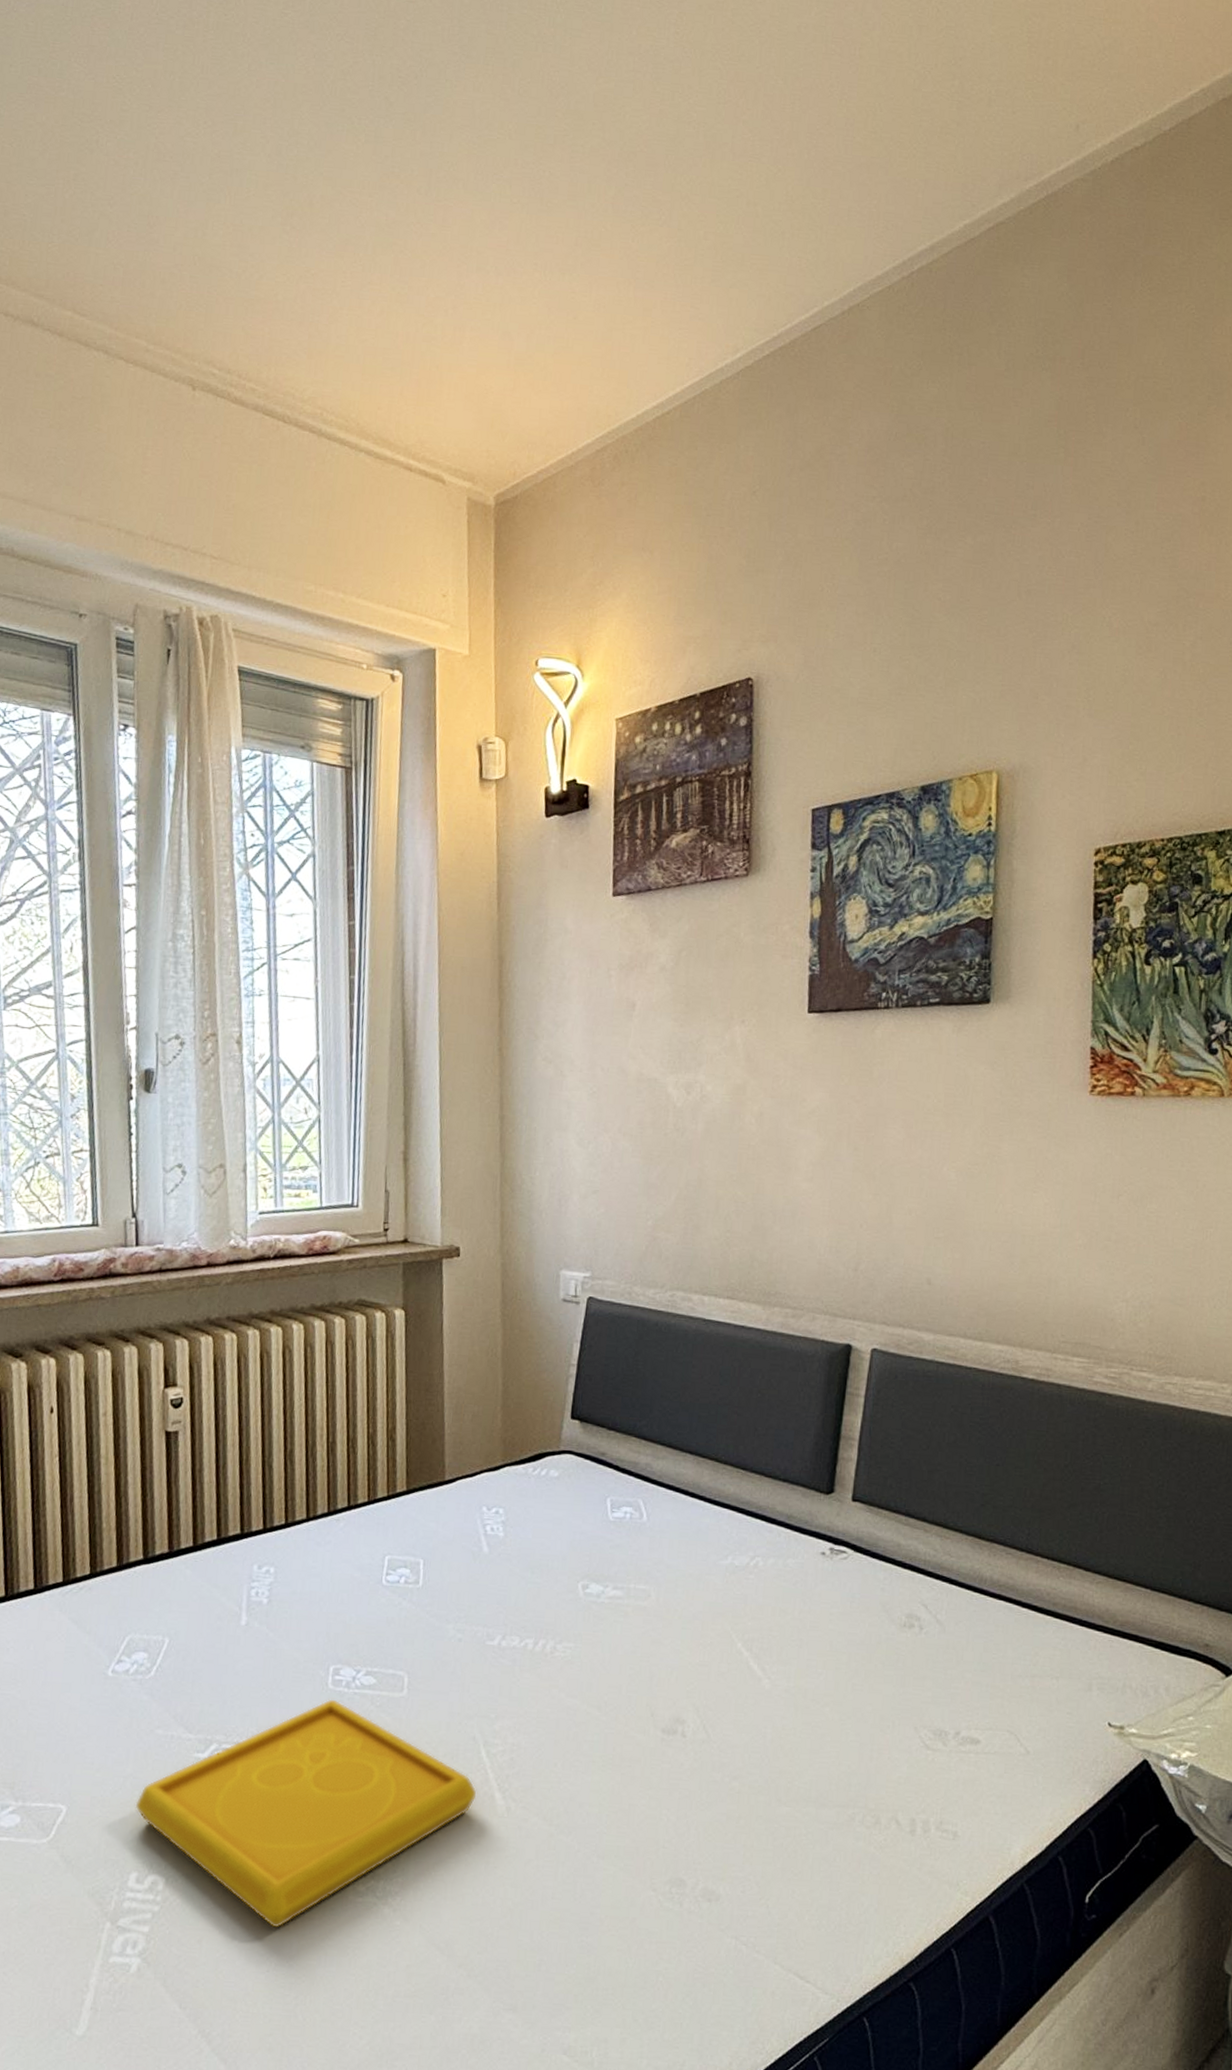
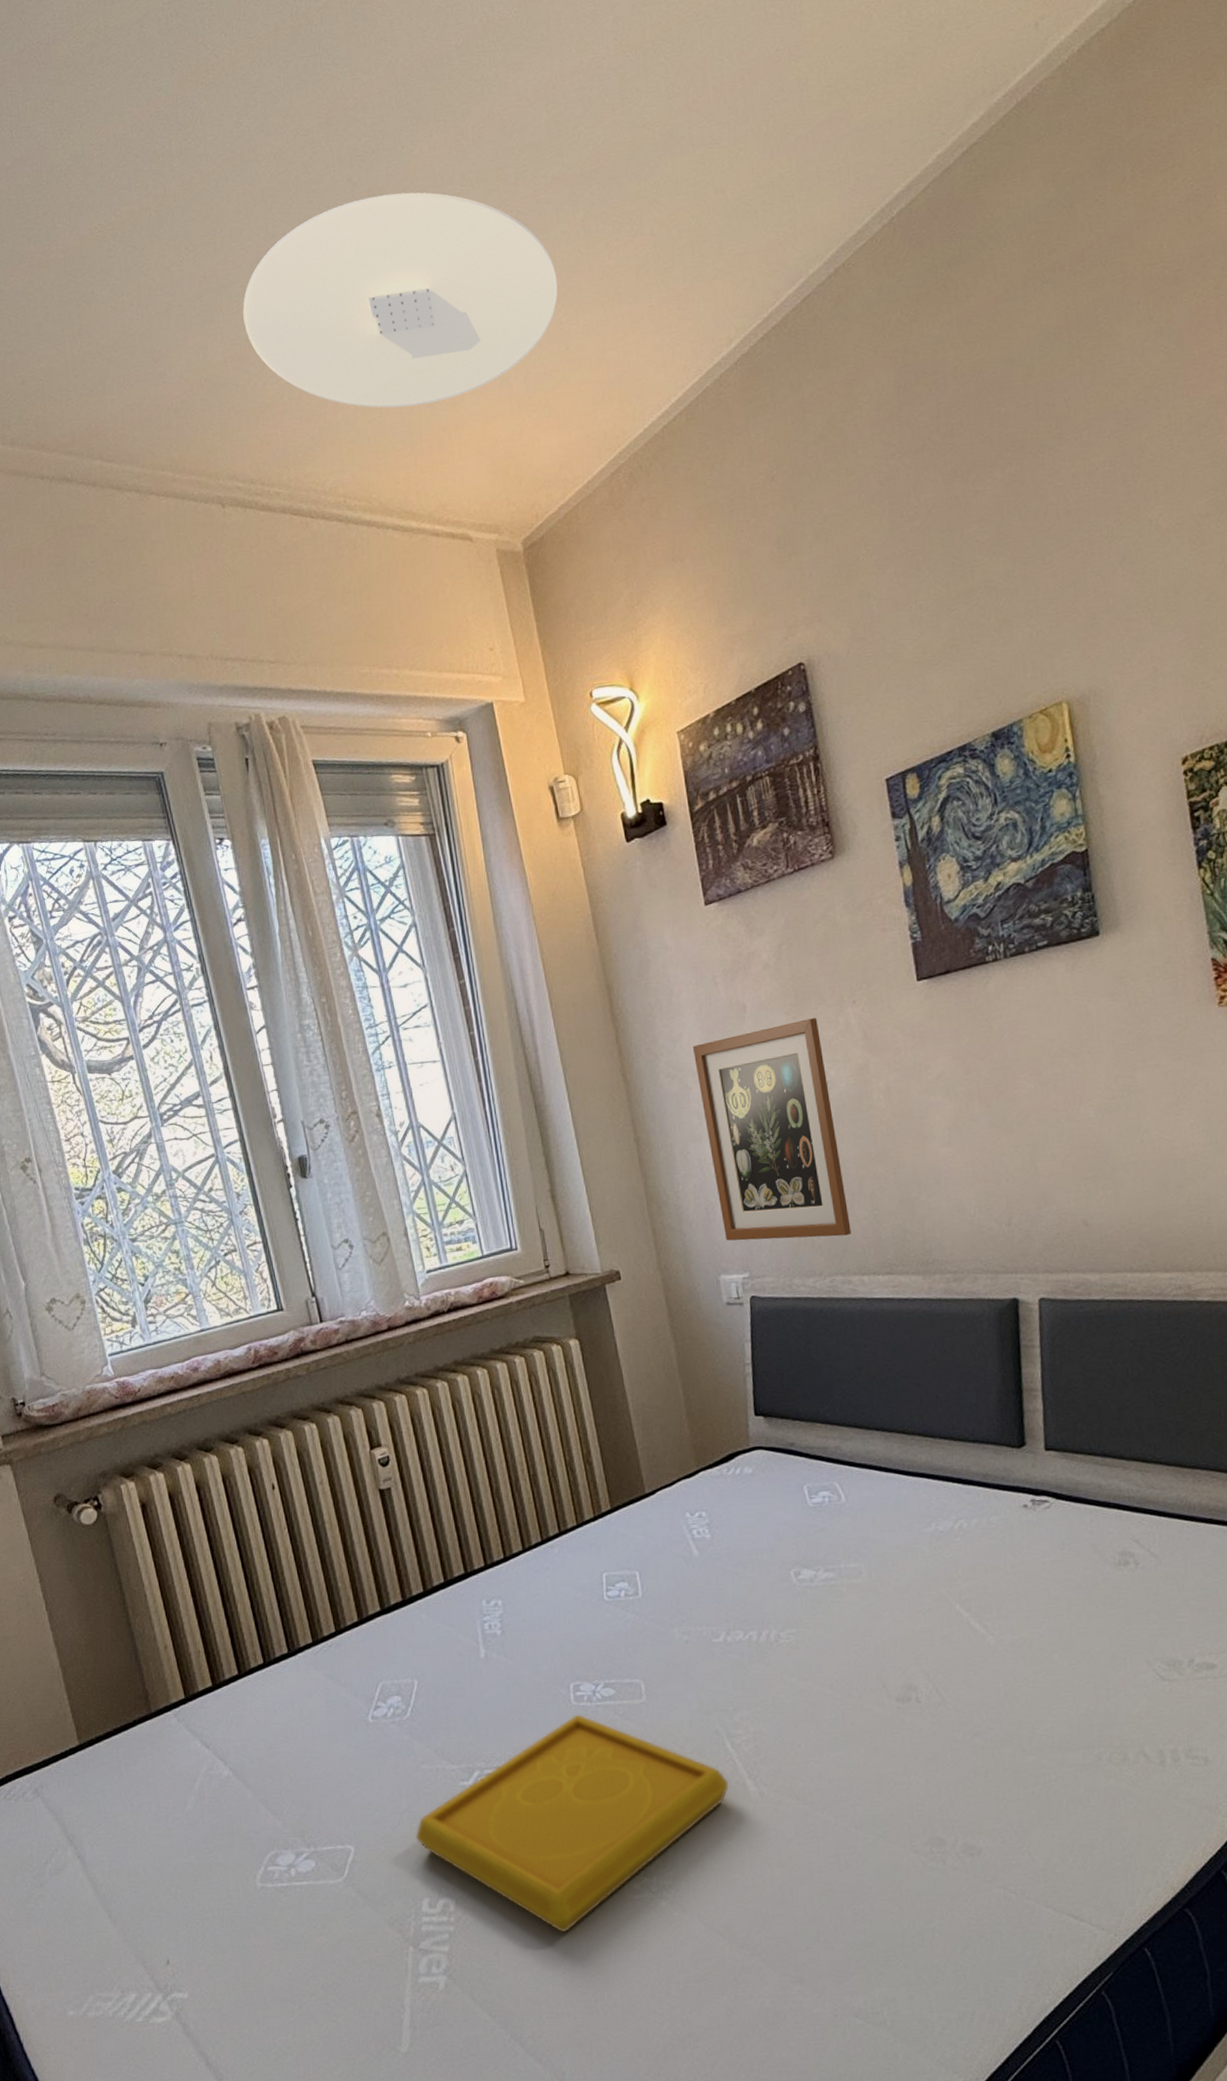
ceiling light: none [250,120,578,339] -> present [242,192,558,408]
wall art: none [573,1029,704,1253] -> present [692,1018,851,1241]

